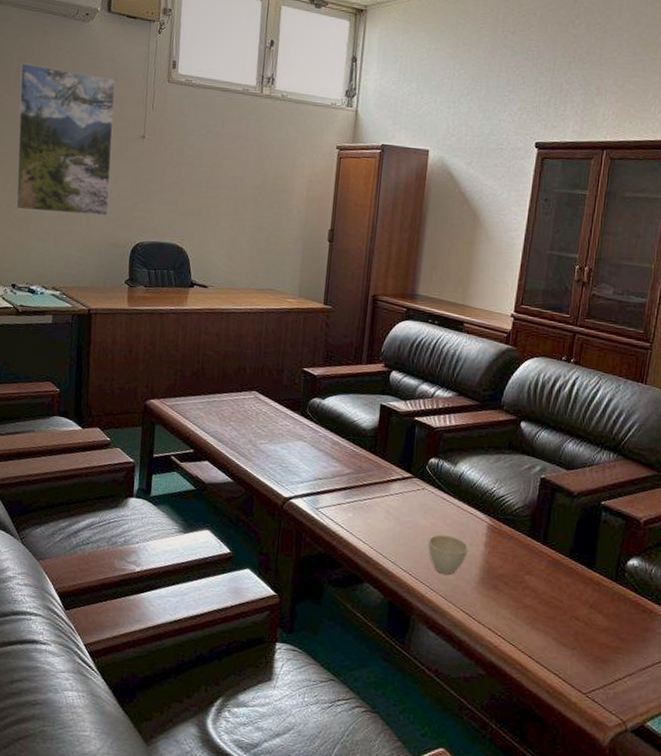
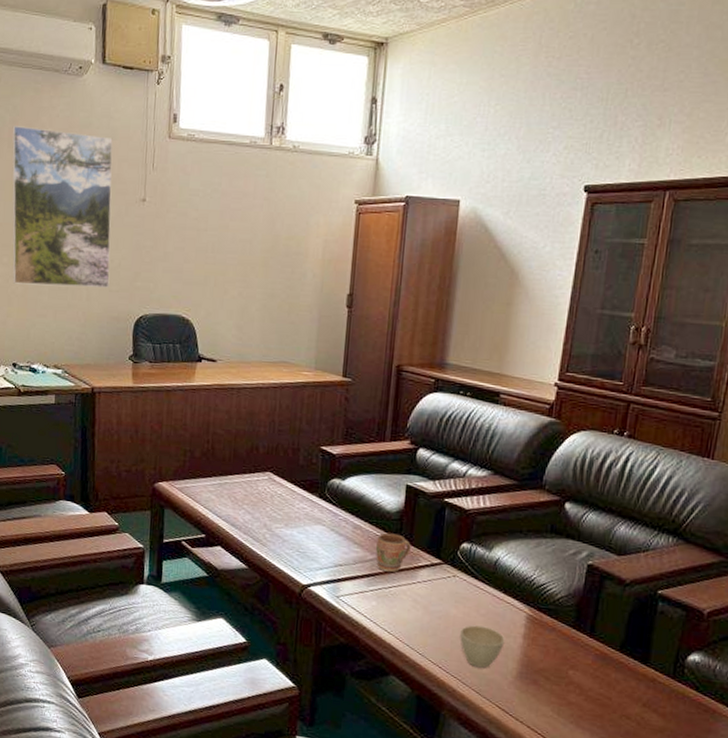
mug: none [352,448,384,485] -> present [376,532,411,572]

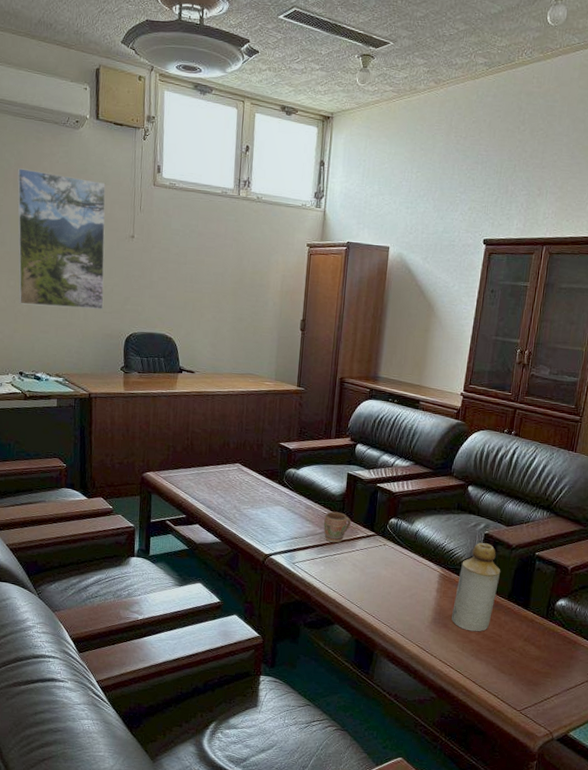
cup: present [460,625,505,668] -> none [389,583,423,616]
bottle: none [543,576,610,692] -> present [451,543,501,632]

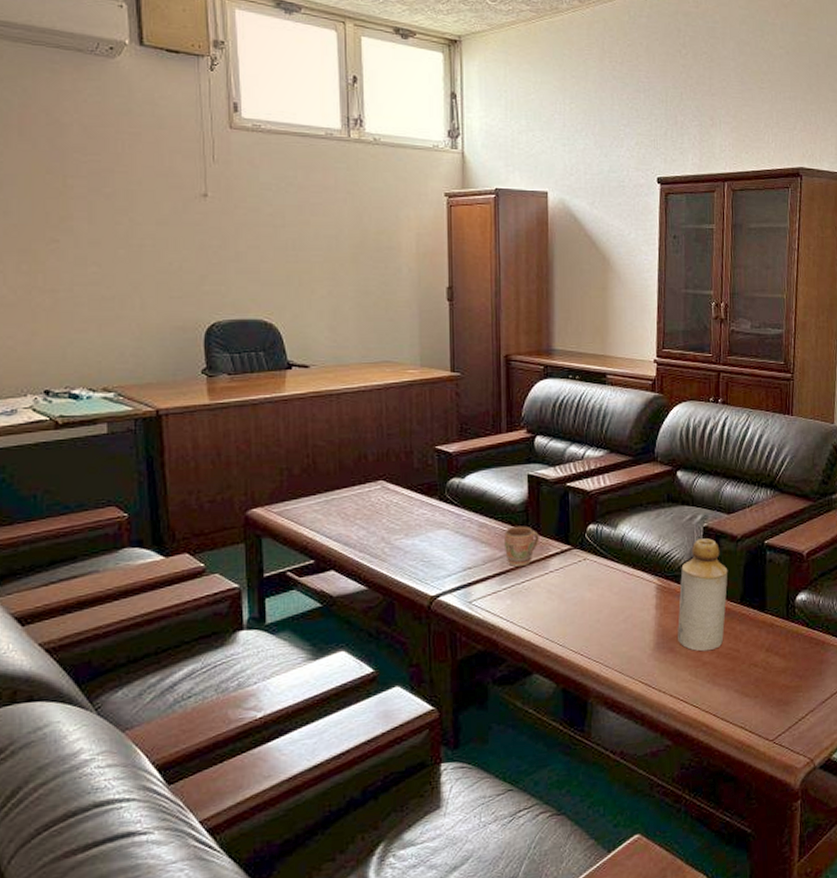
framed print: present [17,168,106,310] -> none [23,111,169,296]

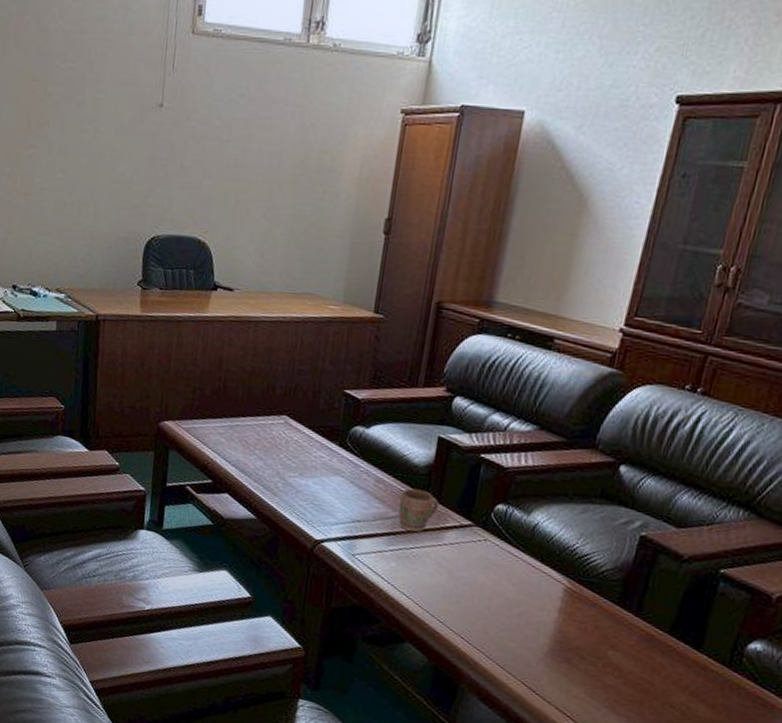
bottle: present [677,538,728,652] -> none [578,548,662,675]

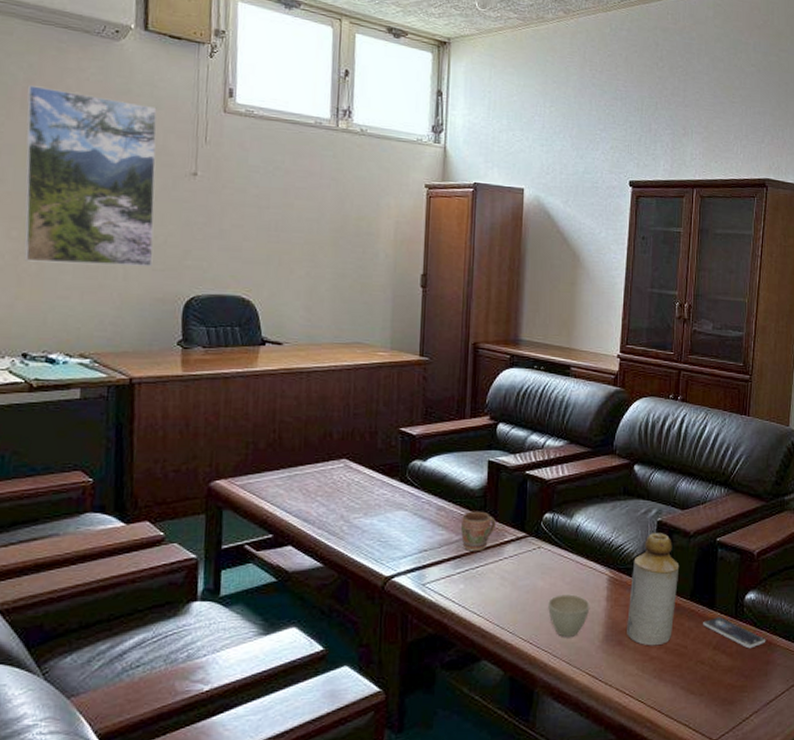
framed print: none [15,18,130,204] -> present [24,85,157,267]
cup: none [486,594,538,642] -> present [548,594,590,637]
bottle: none [578,548,662,675] -> present [627,533,680,646]
smartphone: none [681,660,768,706] -> present [703,617,766,649]

